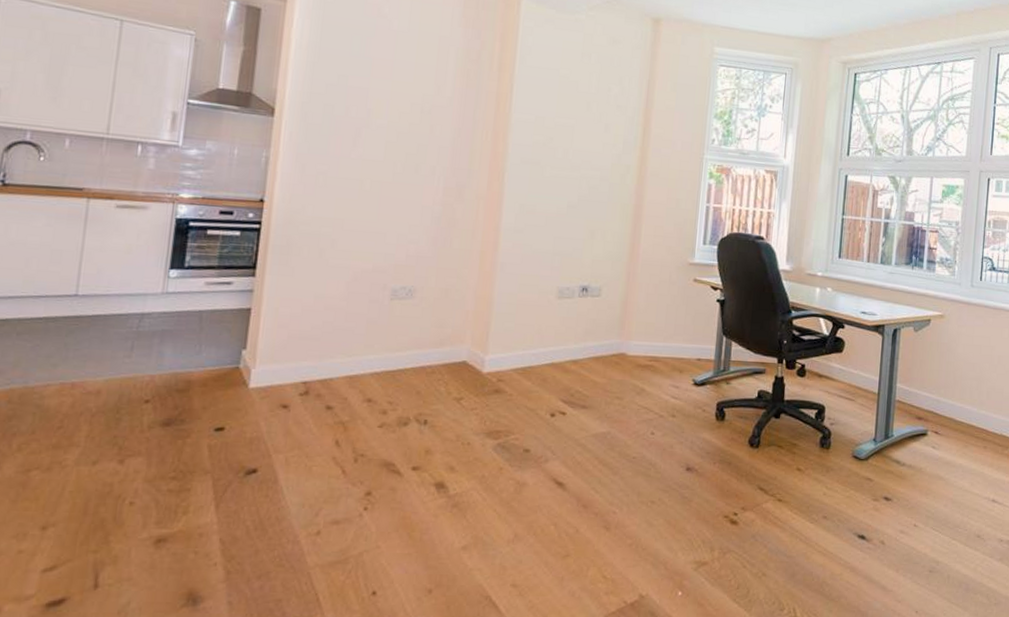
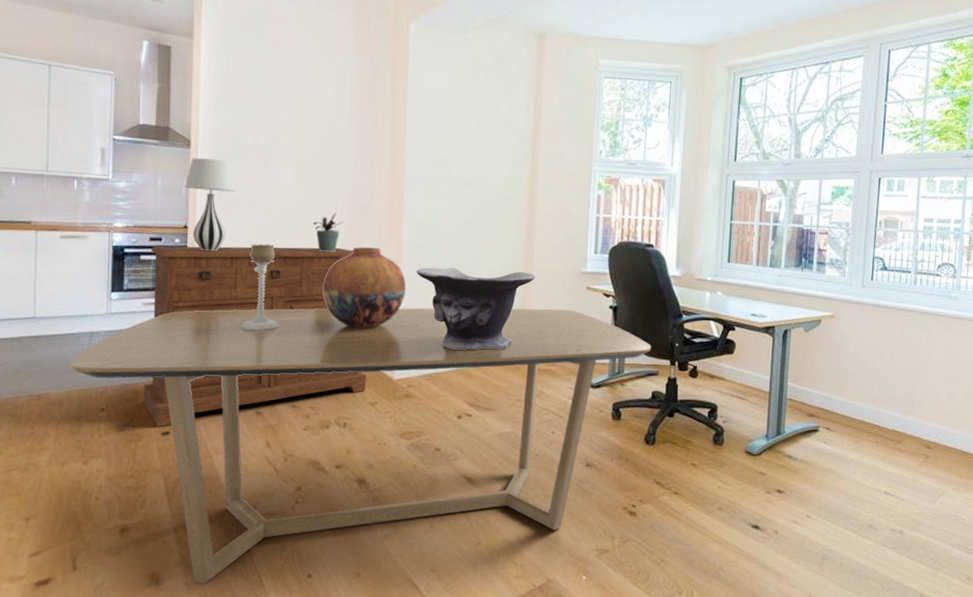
dining table: none [111,292,759,604] -> present [68,307,651,585]
sideboard: none [196,220,453,422] -> present [144,245,366,427]
table lamp: none [263,127,322,229] -> present [184,158,236,252]
candle holder: none [315,221,361,317] -> present [240,243,279,331]
potted plant: none [404,190,438,234] -> present [313,212,344,253]
vase: none [410,229,502,317] -> present [323,247,406,329]
decorative bowl: none [513,253,641,342] -> present [416,267,536,349]

